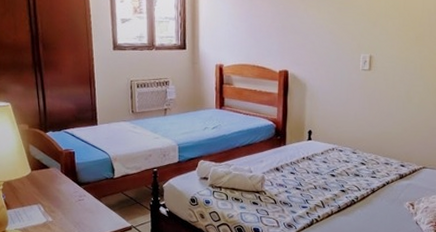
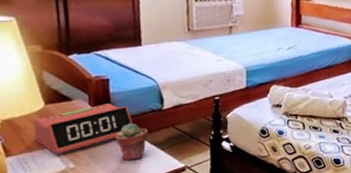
alarm clock: none [24,172,93,210] -> present [34,104,133,154]
potted succulent: none [80,188,103,218] -> present [115,123,148,161]

